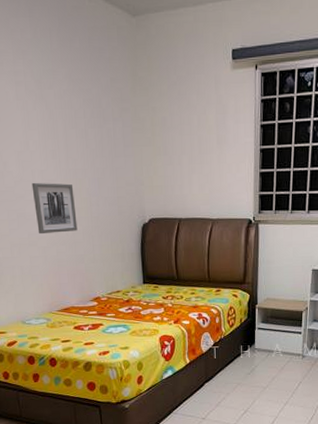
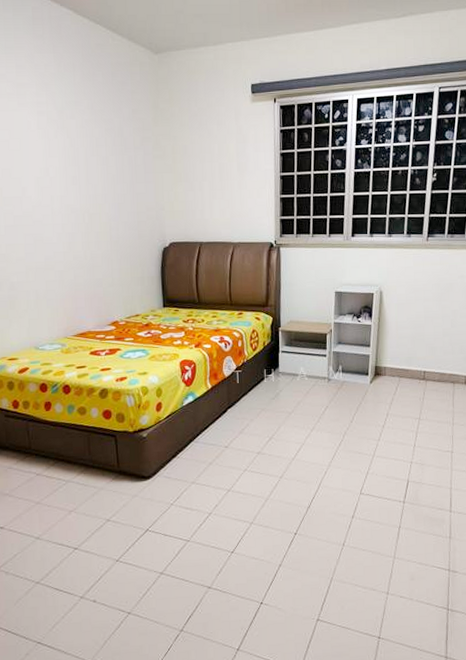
wall art: present [31,182,78,235] -> none [50,207,96,259]

